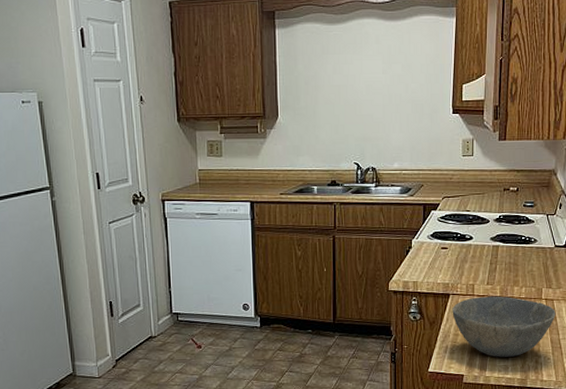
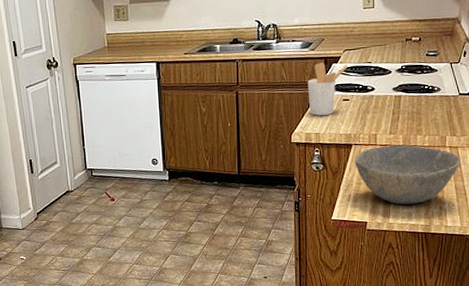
utensil holder: none [406,208,447,263] -> present [307,62,348,116]

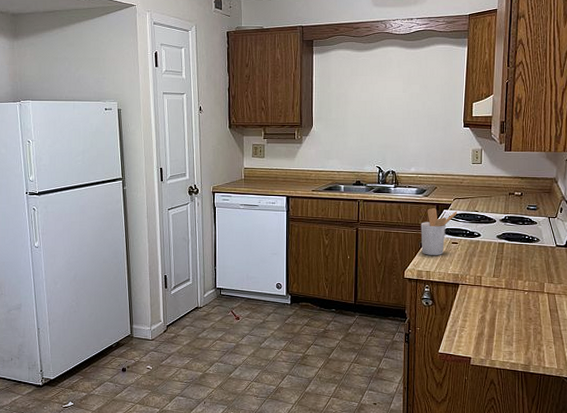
bowl: present [355,144,460,205] -> none [461,287,557,344]

